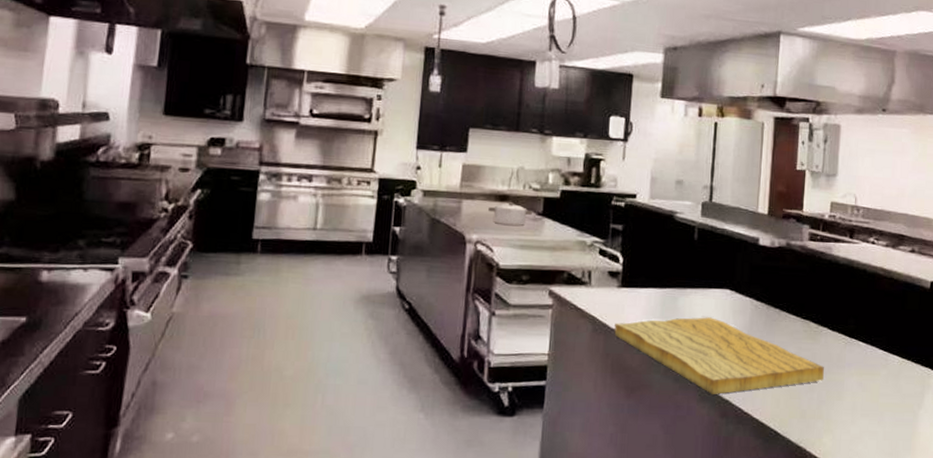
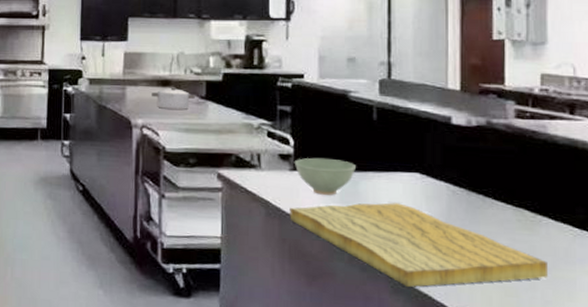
bowl: none [621,275,676,311] -> present [294,157,356,195]

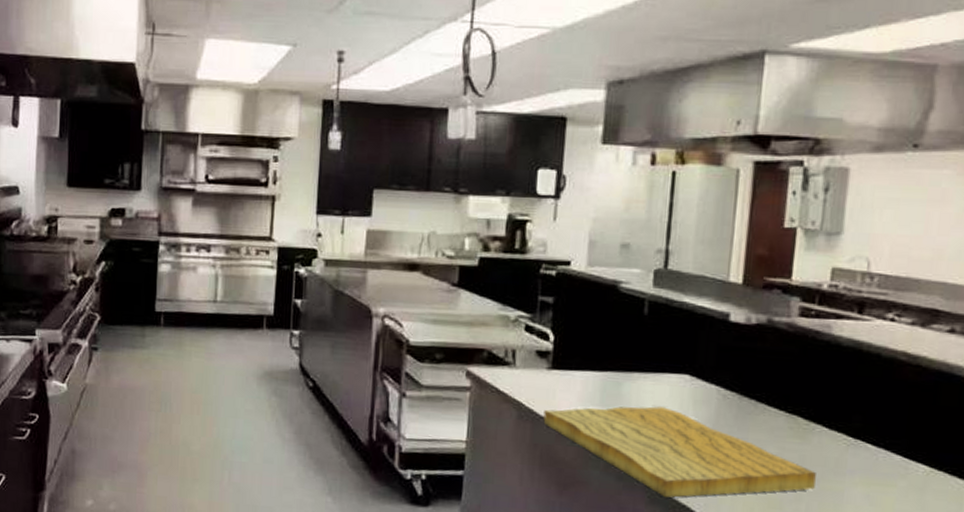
cooking pot: present [152,87,196,111] -> none [396,272,447,299]
bowl: present [294,157,356,195] -> none [552,355,620,398]

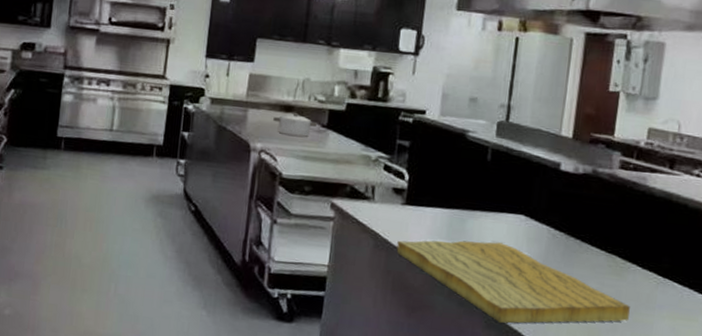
cooking pot: none [396,272,447,299] -> present [273,113,318,138]

